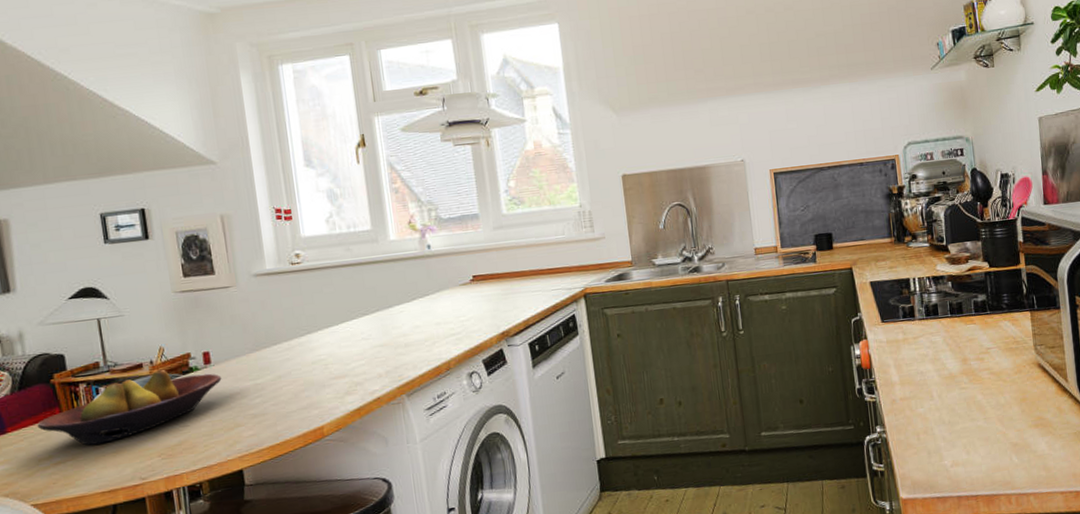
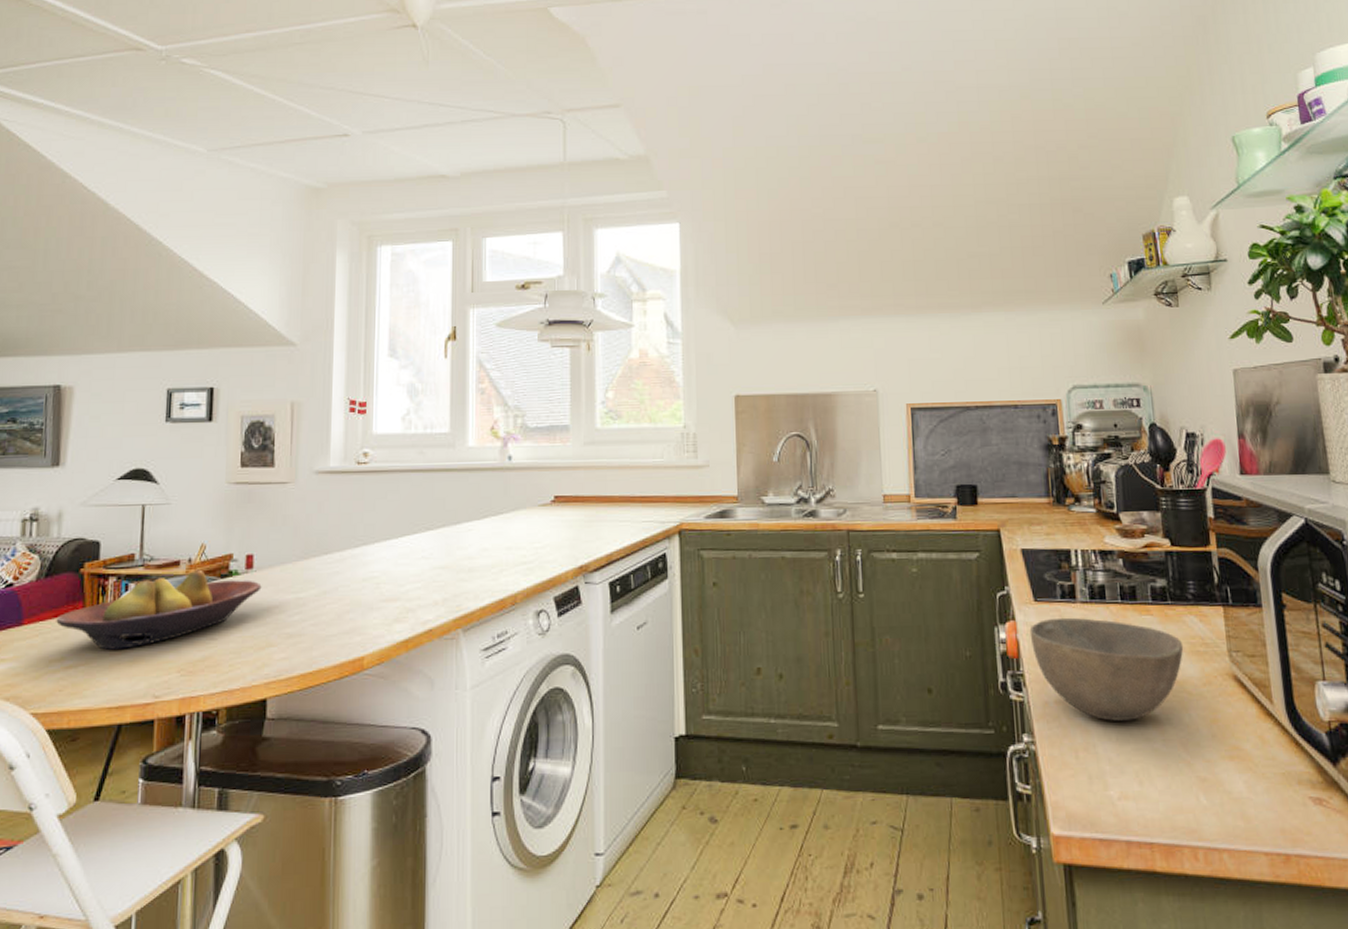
bowl: none [879,331,1000,409] -> present [1029,617,1184,721]

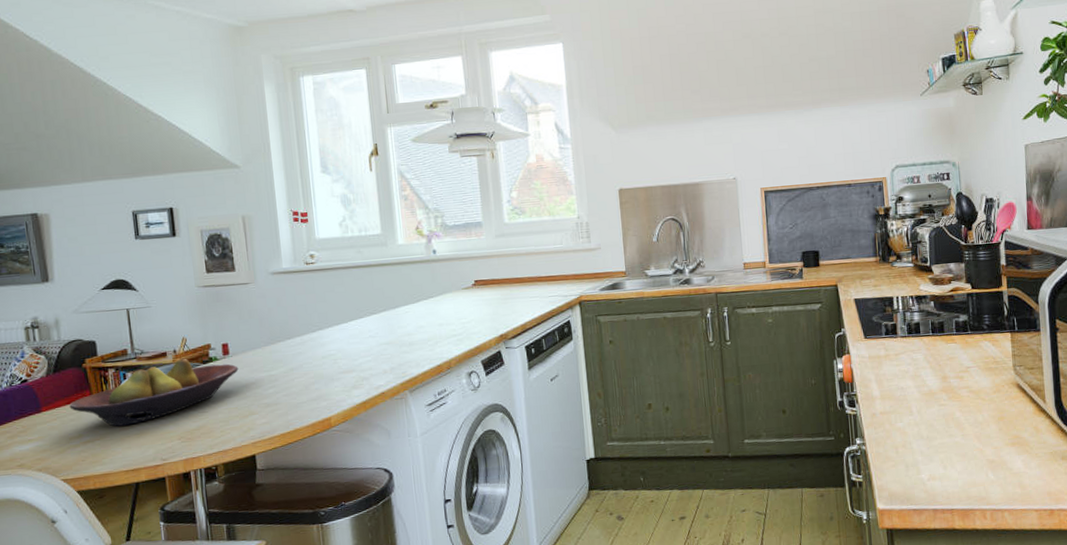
bowl: present [1029,617,1184,721] -> none [861,349,980,424]

